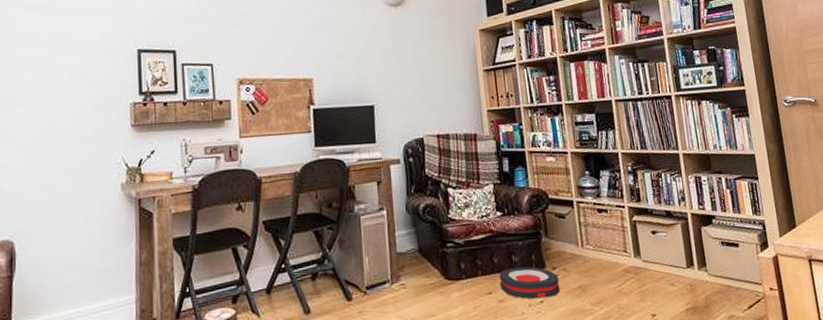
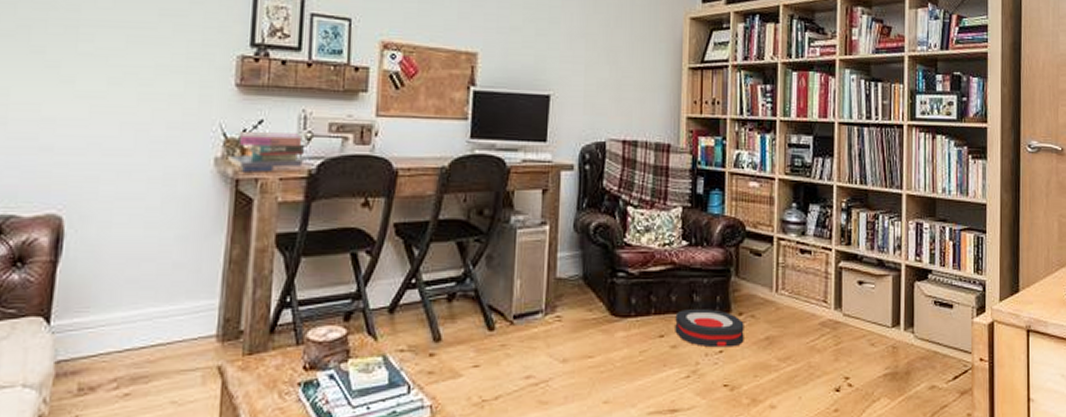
books: none [131,158,188,193] -> present [228,132,304,173]

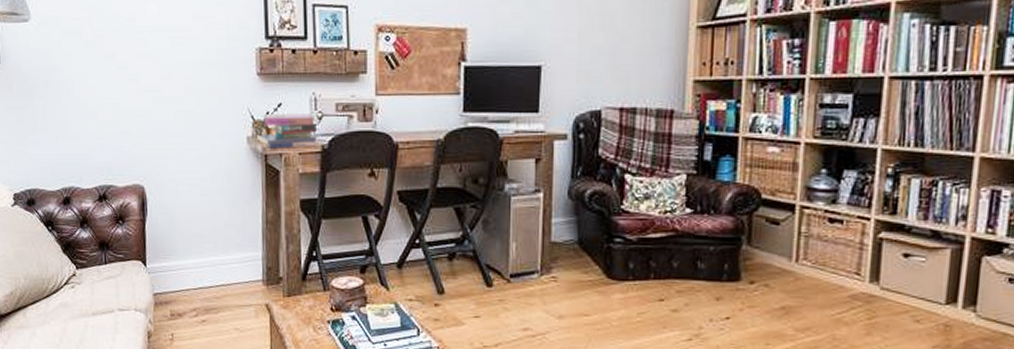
robot vacuum: present [675,309,744,348] -> none [676,276,756,315]

